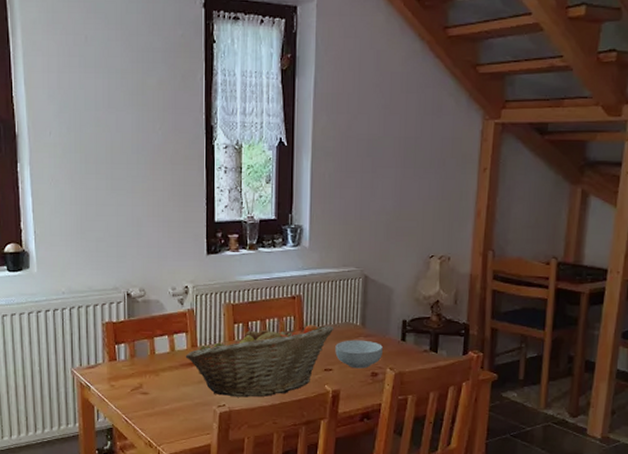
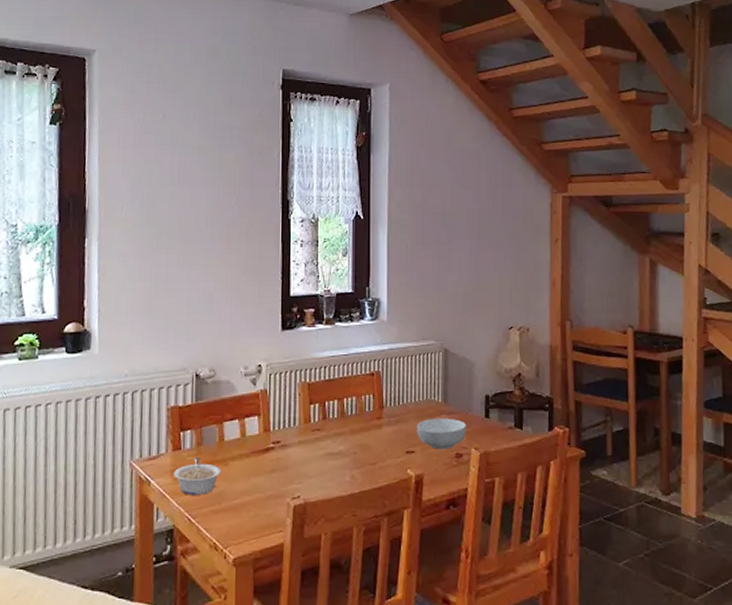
legume: none [111,368,153,400] -> present [174,458,221,495]
fruit basket: present [185,325,334,397] -> none [257,403,416,487]

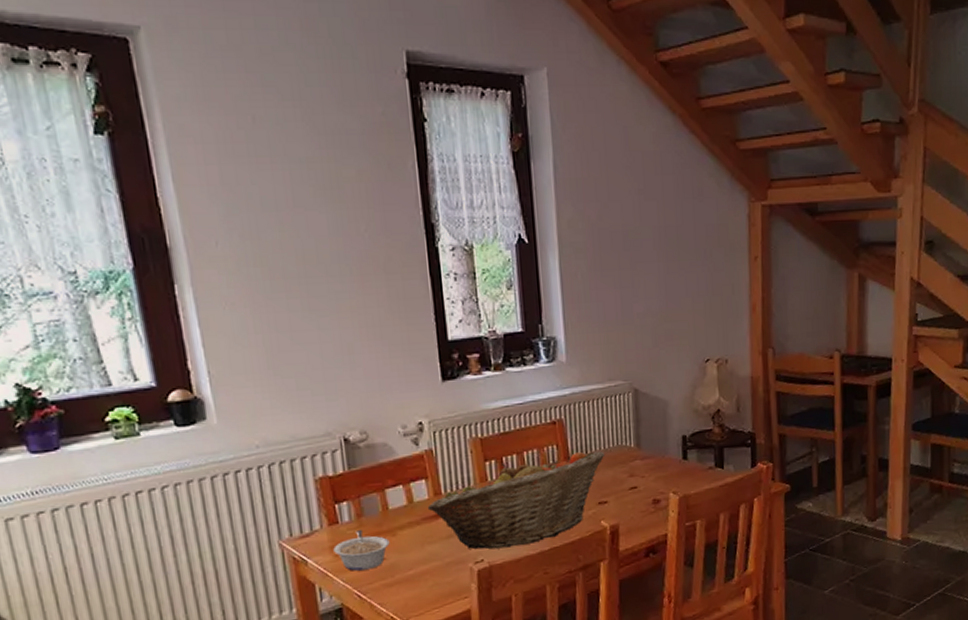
fruit basket: none [257,403,416,487] -> present [427,451,606,549]
cereal bowl: present [417,418,466,450] -> none [608,463,663,497]

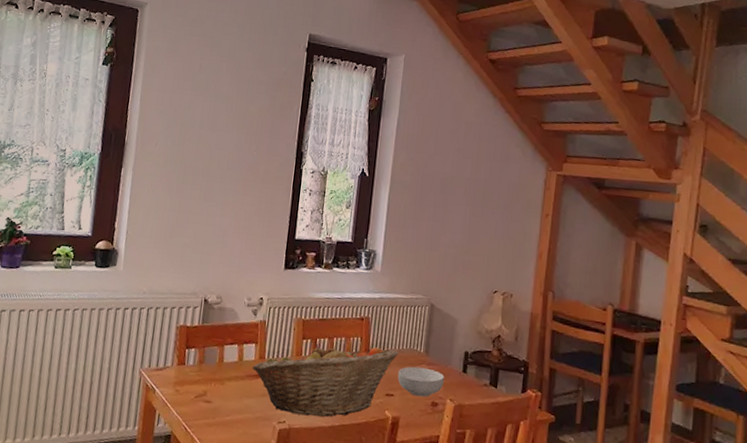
legume: present [333,530,390,571] -> none [176,374,218,408]
cereal bowl: none [608,463,663,497] -> present [397,366,444,397]

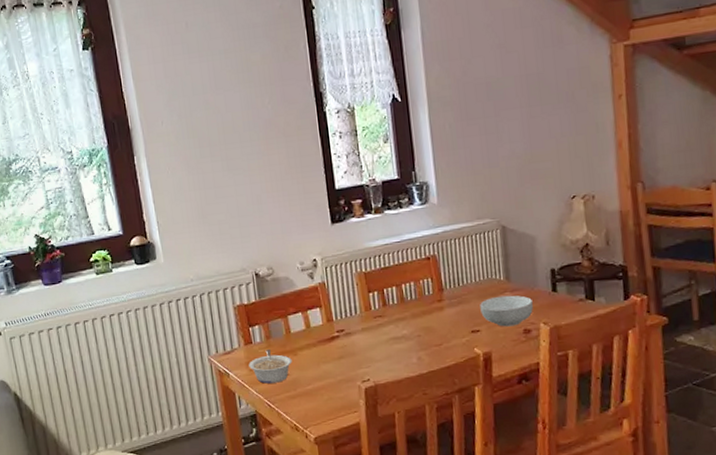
legume: none [176,374,218,408] -> present [248,350,292,384]
fruit basket: present [252,343,399,417] -> none [322,283,477,370]

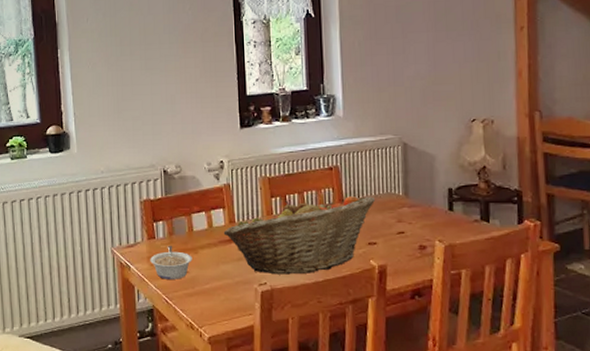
fruit basket: none [322,283,477,370] -> present [223,196,376,275]
cereal bowl: present [480,295,533,327] -> none [378,210,429,241]

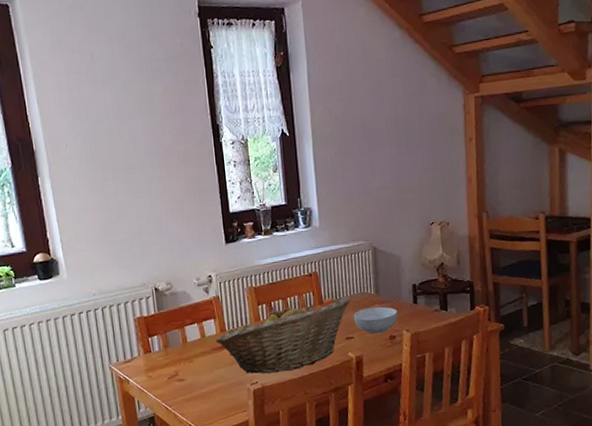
legume: present [150,246,193,279] -> none [147,357,188,389]
cereal bowl: none [378,210,429,241] -> present [354,306,398,334]

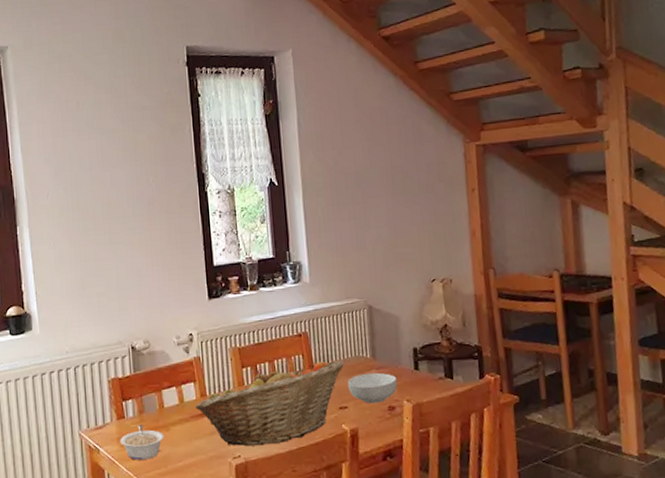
legume: none [147,357,188,389] -> present [120,425,164,460]

